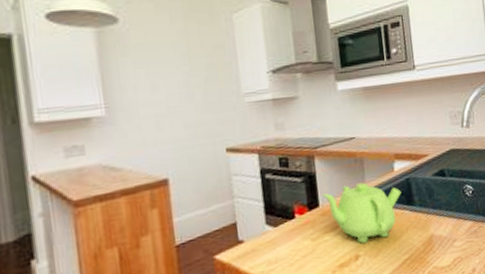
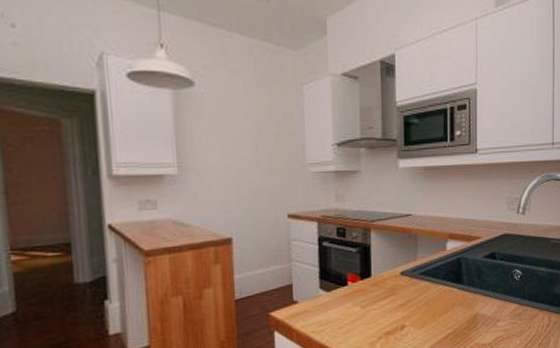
teapot: present [321,182,401,244] -> none [374,258,451,315]

